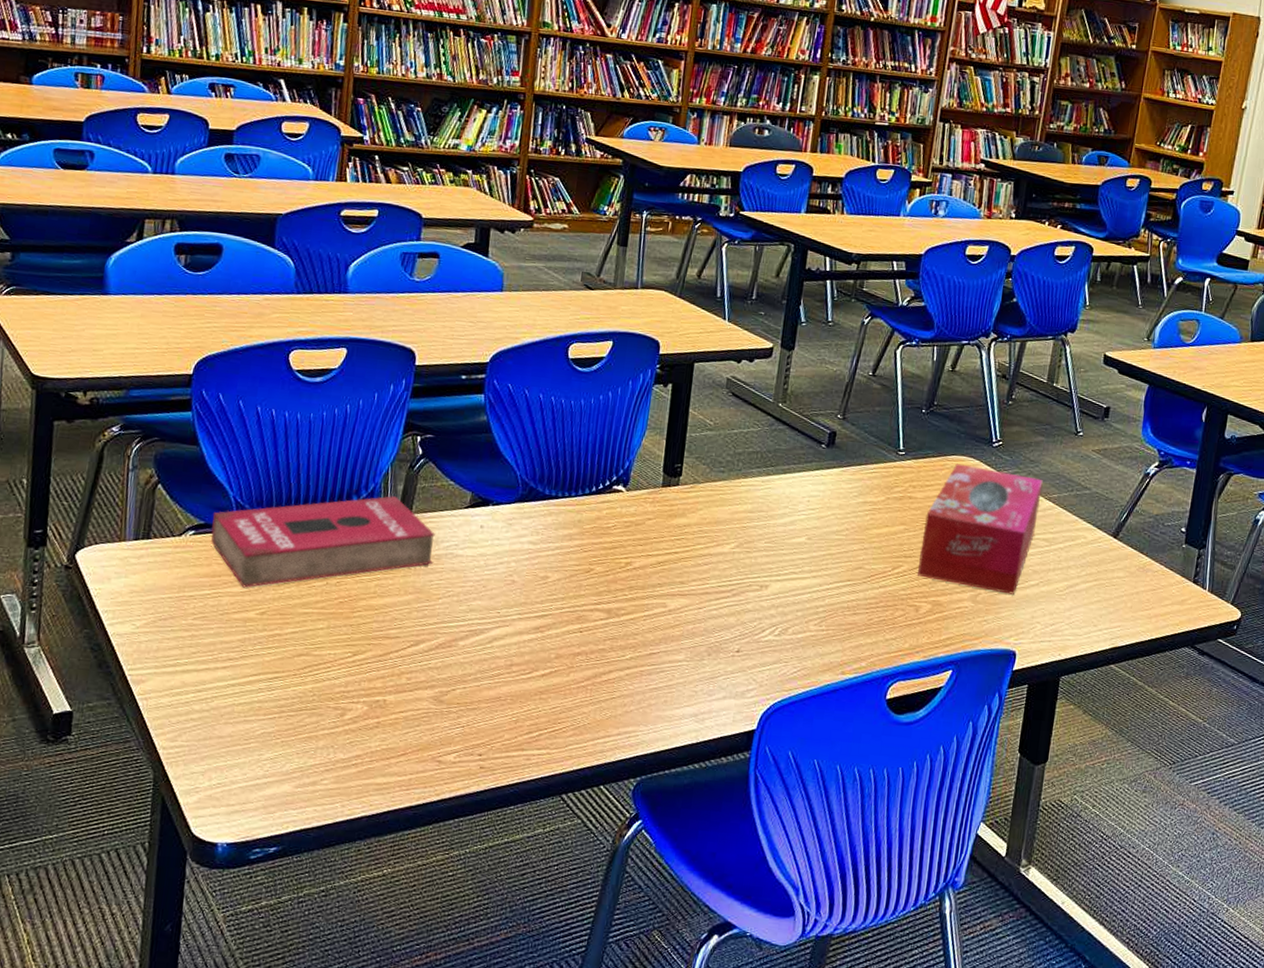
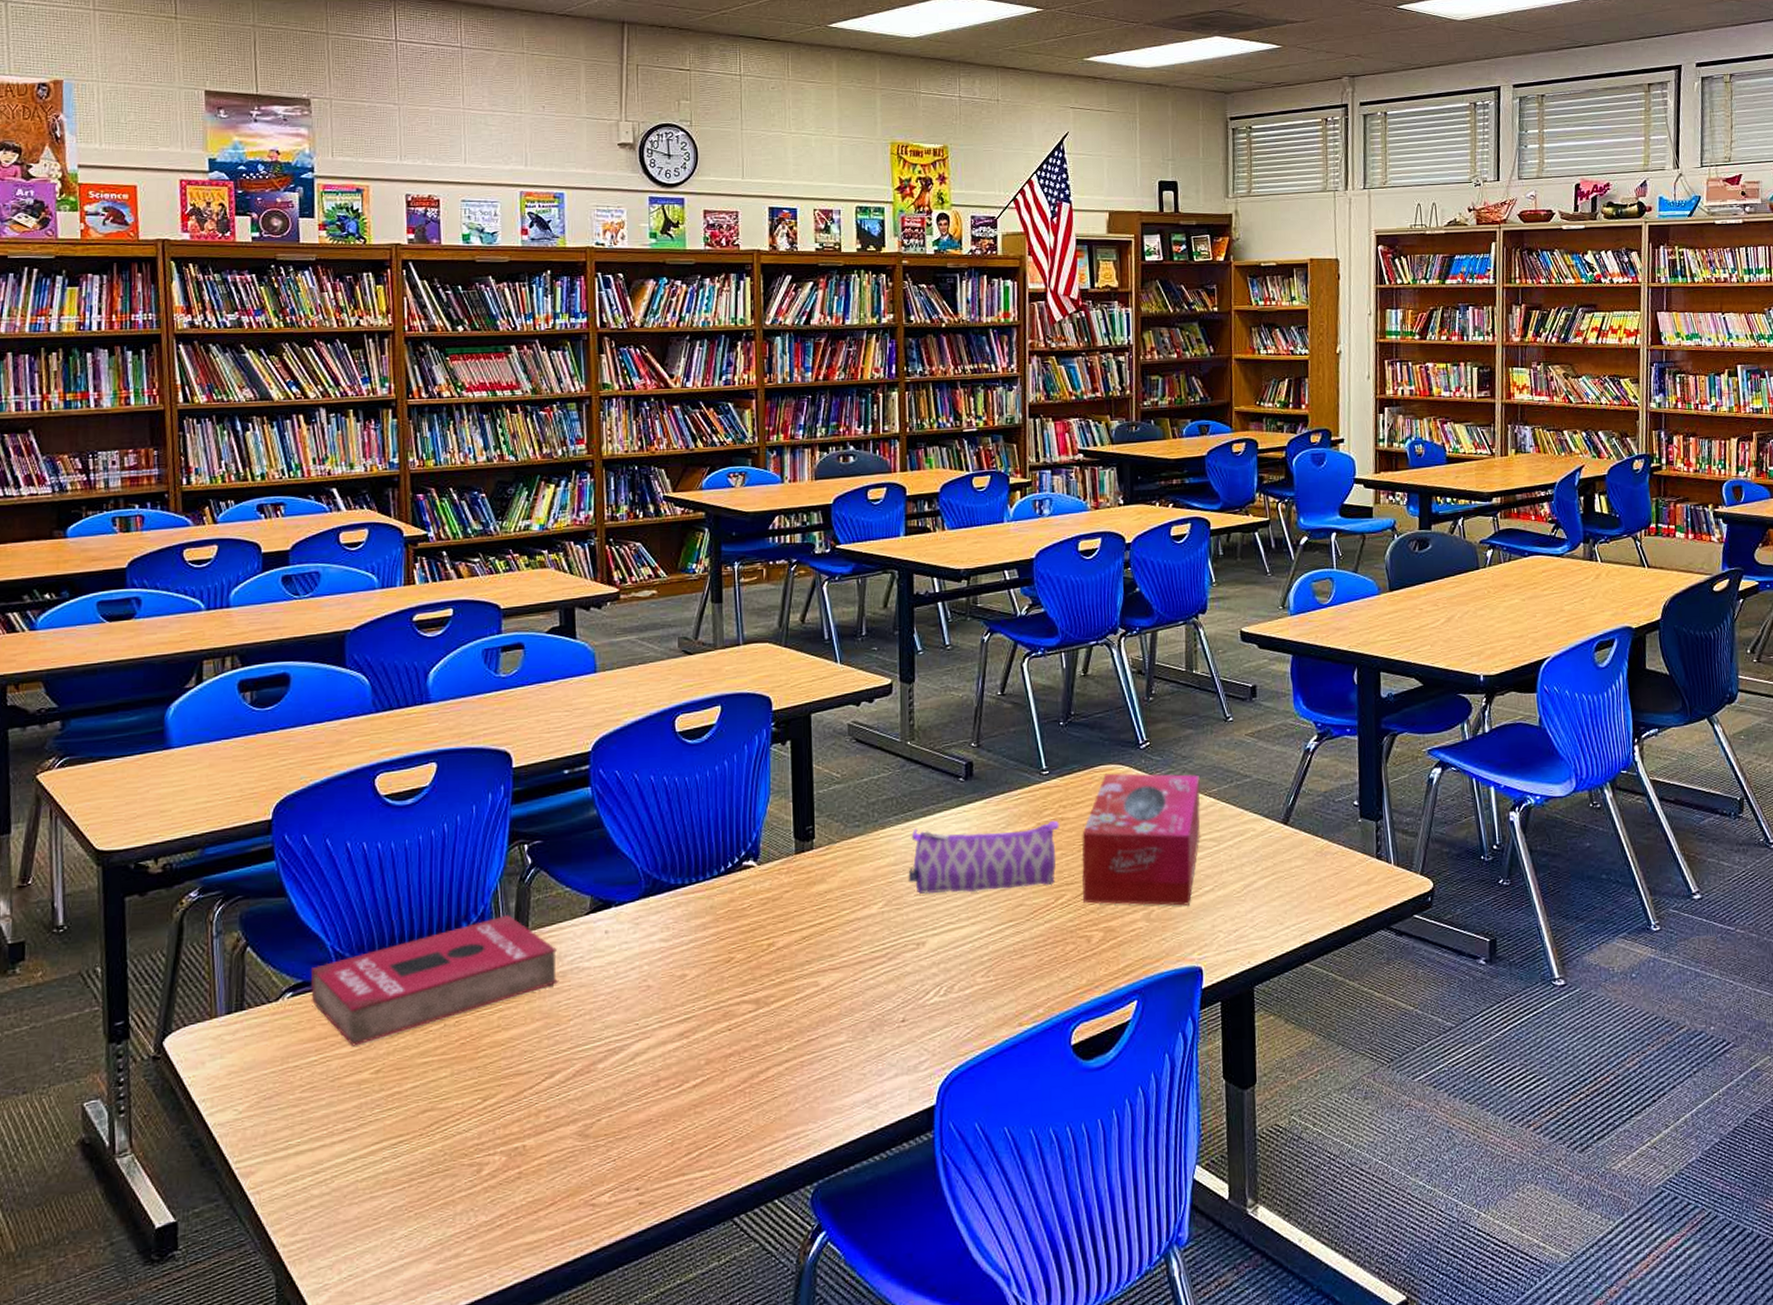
pencil case: none [761,482,907,555] -> present [908,820,1059,895]

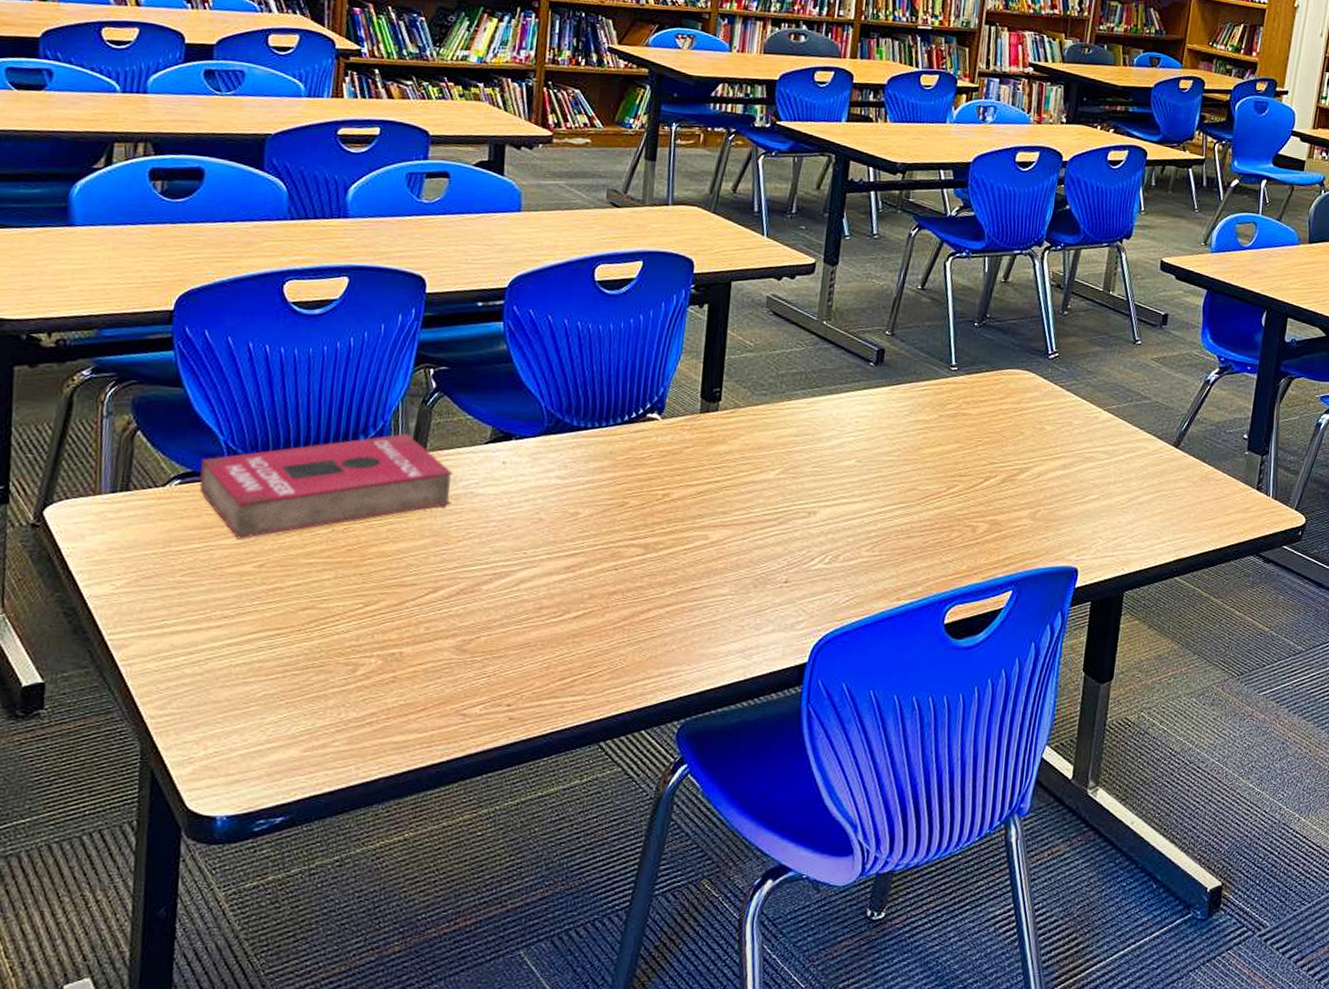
pencil case: present [908,820,1059,895] -> none [807,404,961,475]
tissue box: present [1082,773,1200,906] -> none [973,377,1101,510]

